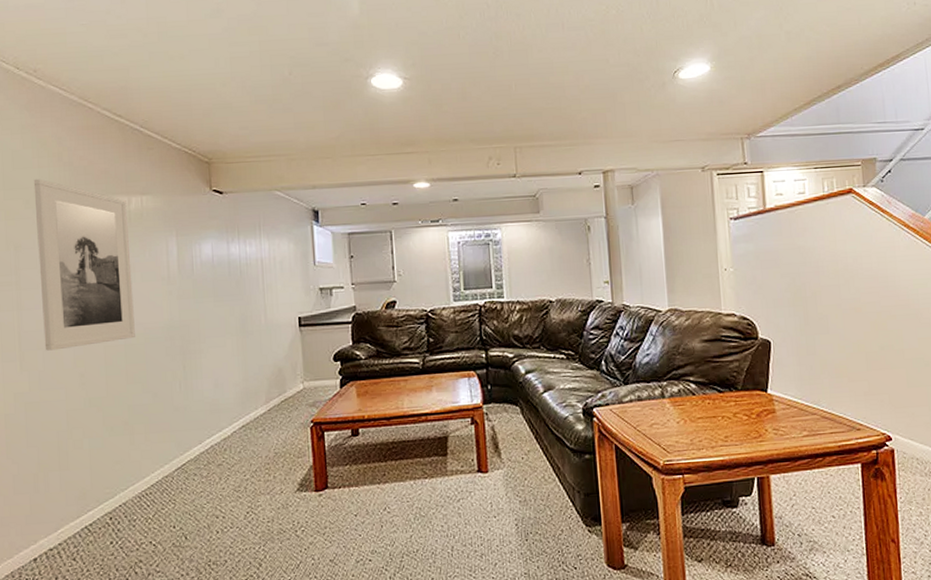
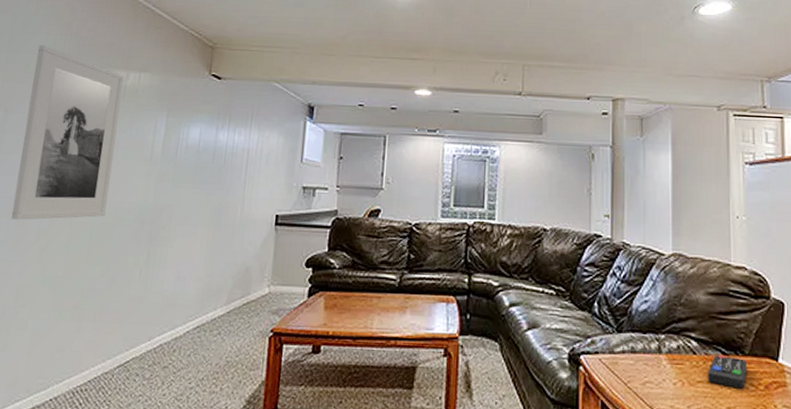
remote control: none [706,392,741,420] -> present [708,354,747,389]

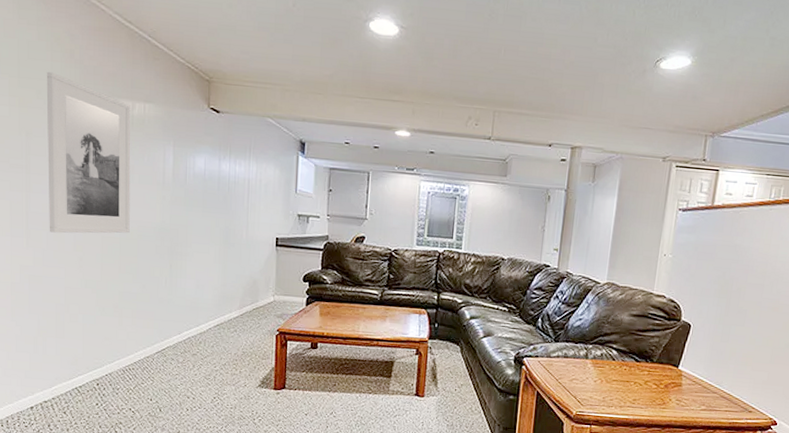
remote control: present [708,354,747,389] -> none [621,361,654,387]

